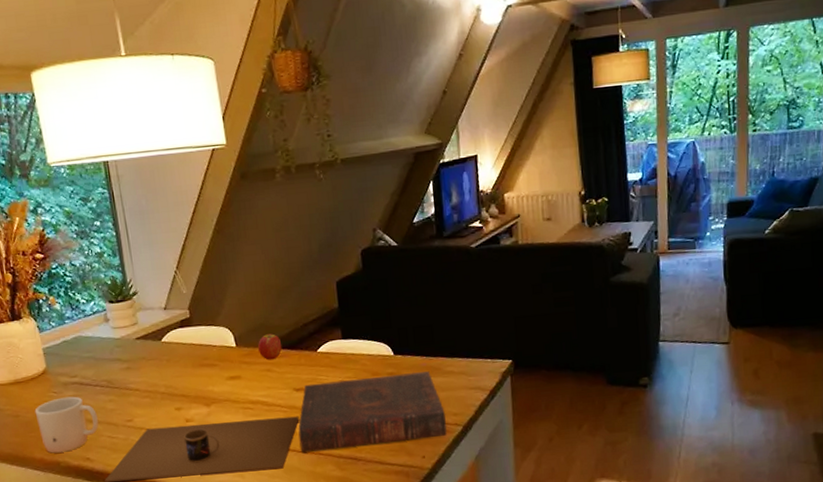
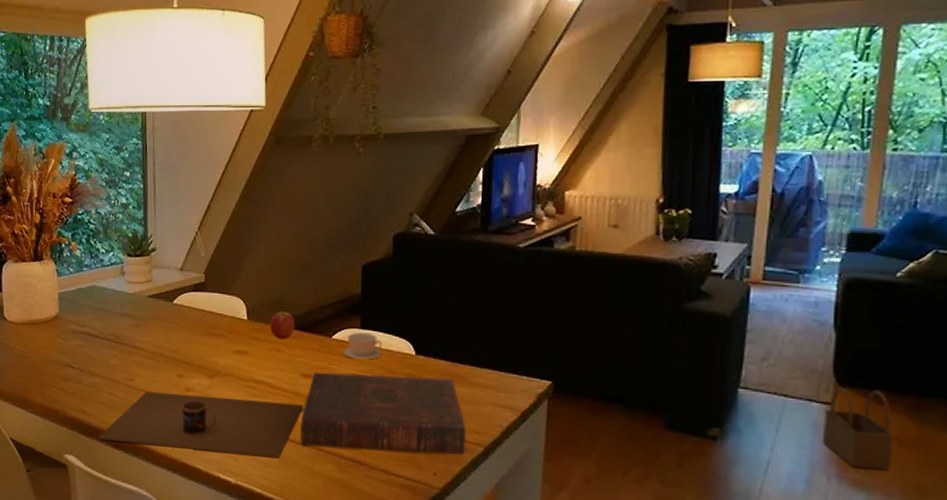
mug: present [34,396,99,453] -> none [42,345,101,401]
teacup: none [328,342,364,367] -> present [342,332,381,360]
basket: none [724,326,777,392] -> present [821,387,896,471]

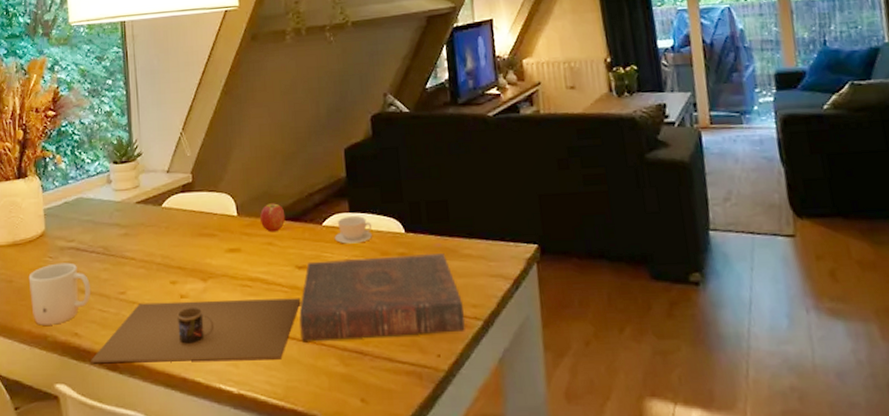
mug: none [42,345,101,401] -> present [28,262,91,325]
basket: present [821,387,896,471] -> none [789,217,860,297]

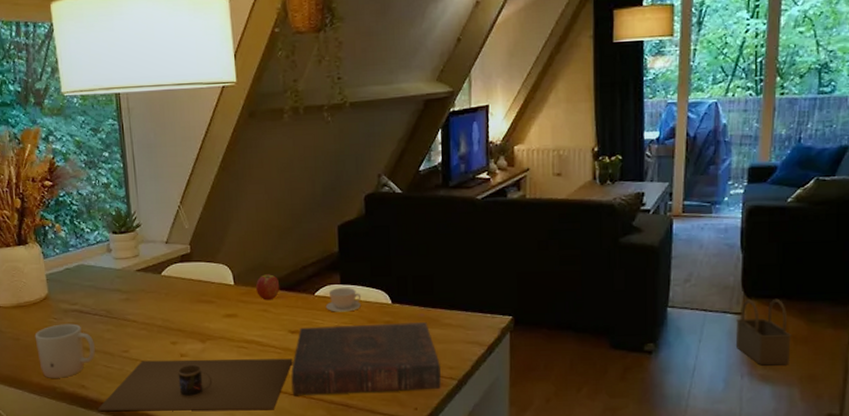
basket: none [789,217,860,297] -> present [735,298,792,366]

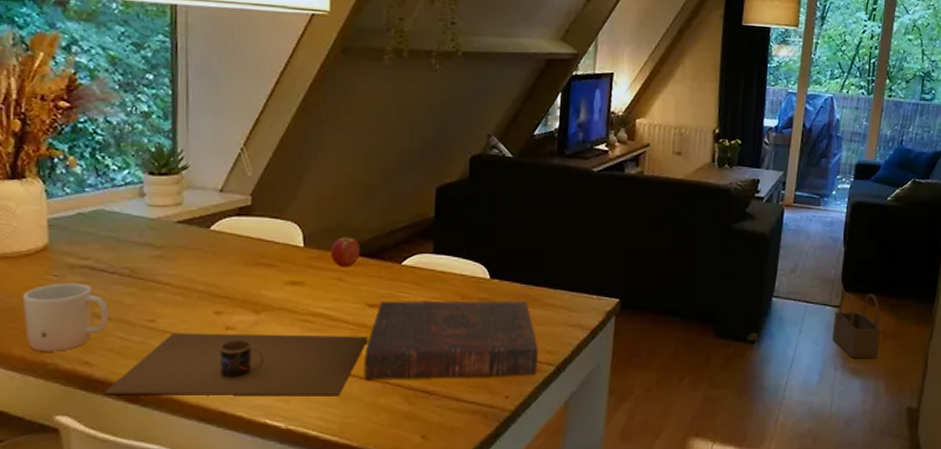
teacup: present [325,287,361,312] -> none [413,257,455,286]

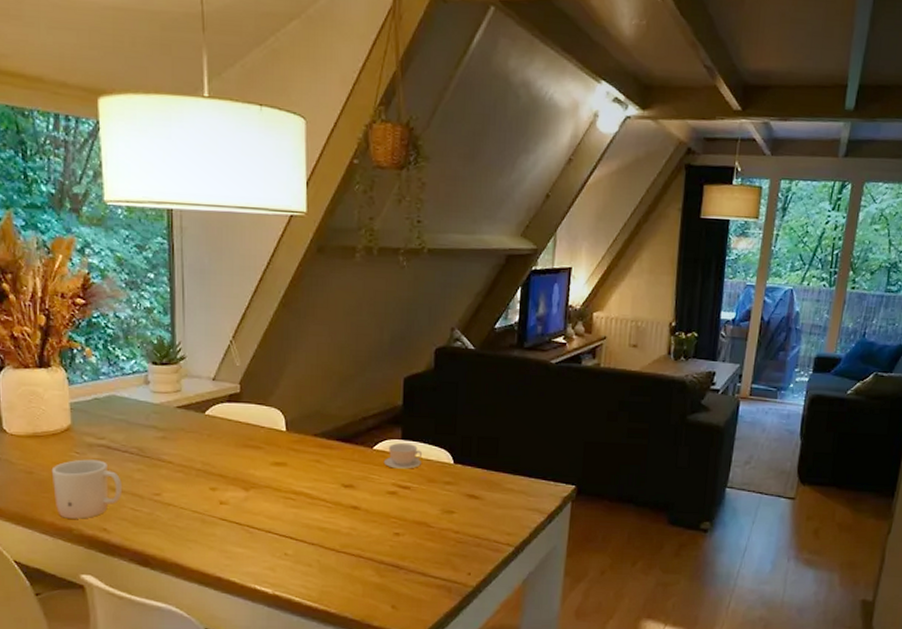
place setting: present [105,333,368,396] -> none [120,506,344,567]
fruit: present [331,237,361,268] -> none [310,422,336,451]
book: present [363,300,538,379] -> none [340,481,498,555]
teacup: none [413,257,455,286] -> present [383,442,422,469]
basket: present [831,293,882,359] -> none [785,485,838,551]

